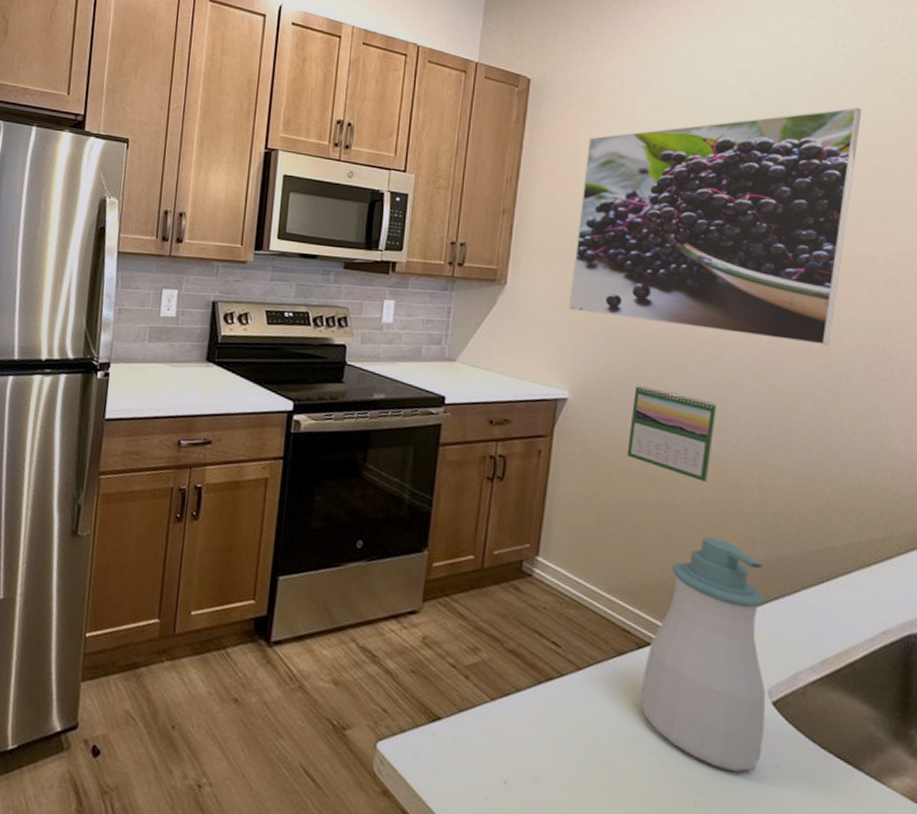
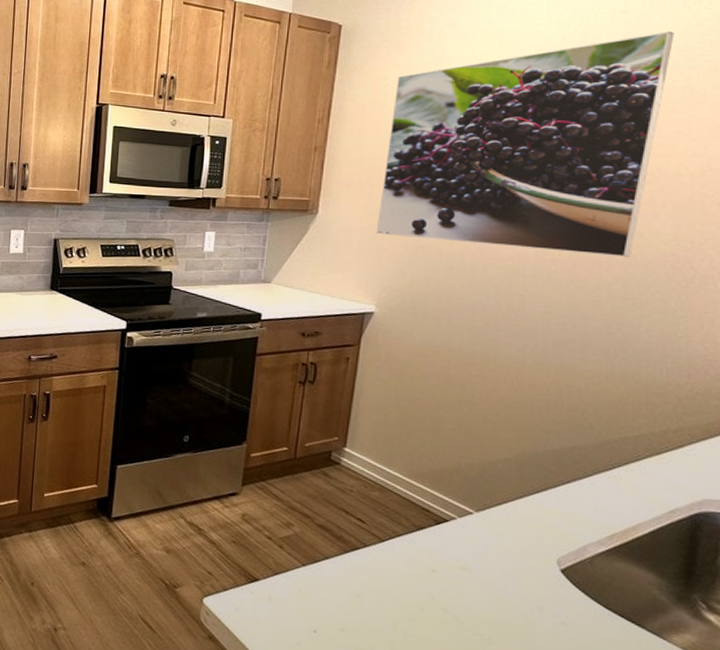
calendar: present [627,384,717,482] -> none [429,298,516,382]
soap bottle: present [640,536,766,772] -> none [437,429,557,627]

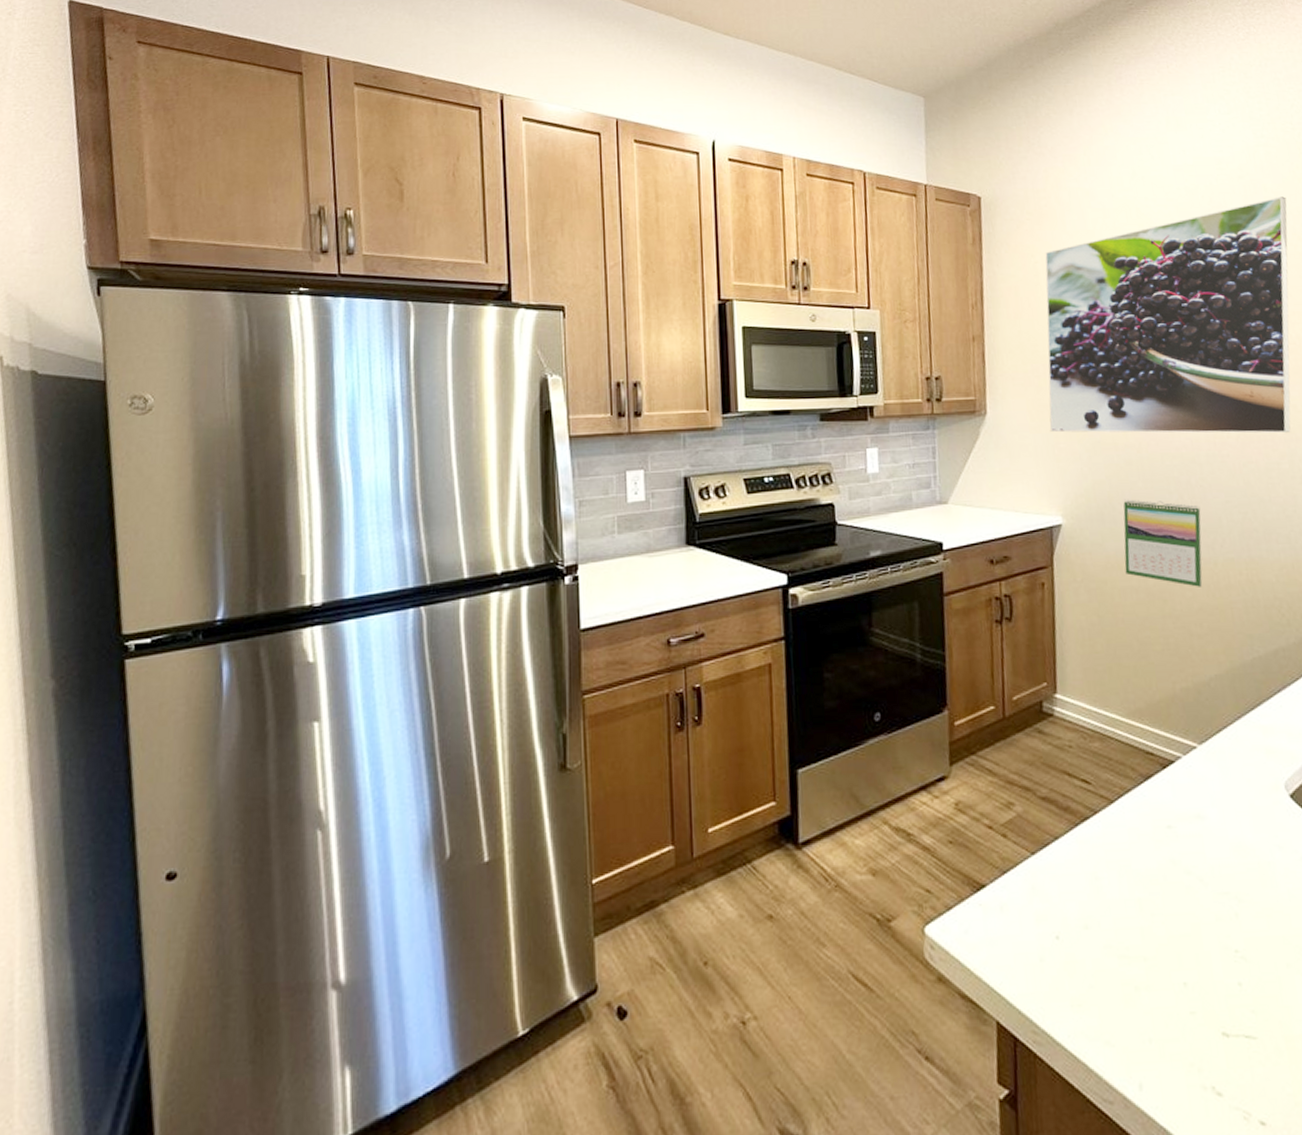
calendar: none [429,298,516,382] -> present [1123,499,1203,587]

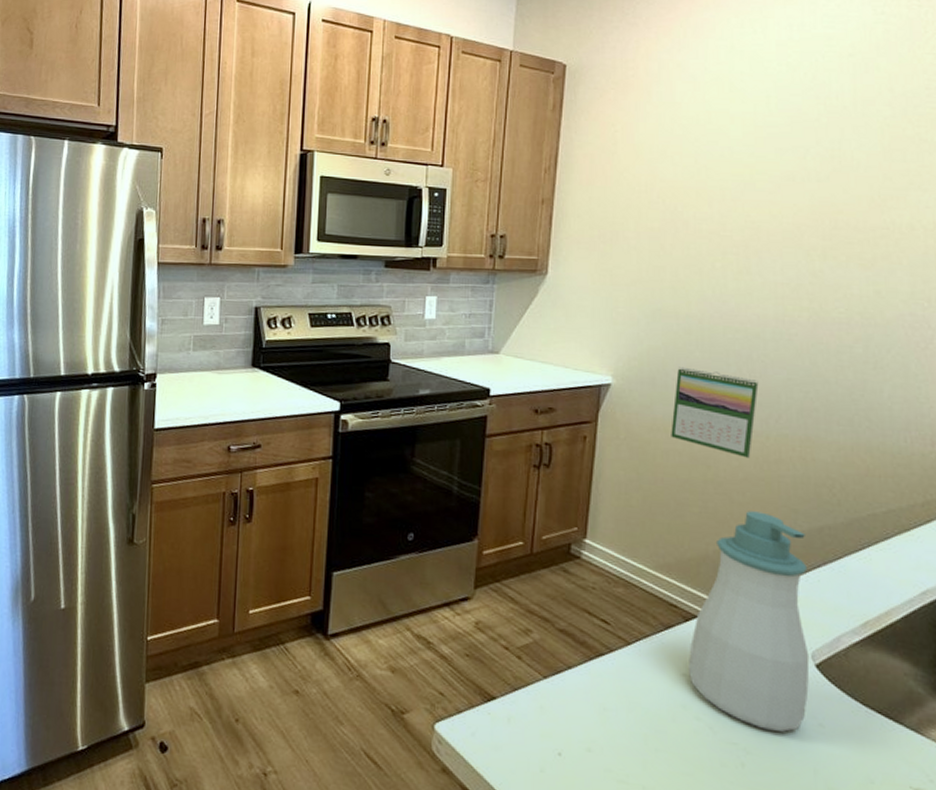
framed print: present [1045,196,1291,434] -> none [610,77,901,318]
soap bottle: none [1171,642,1288,873] -> present [687,511,810,732]

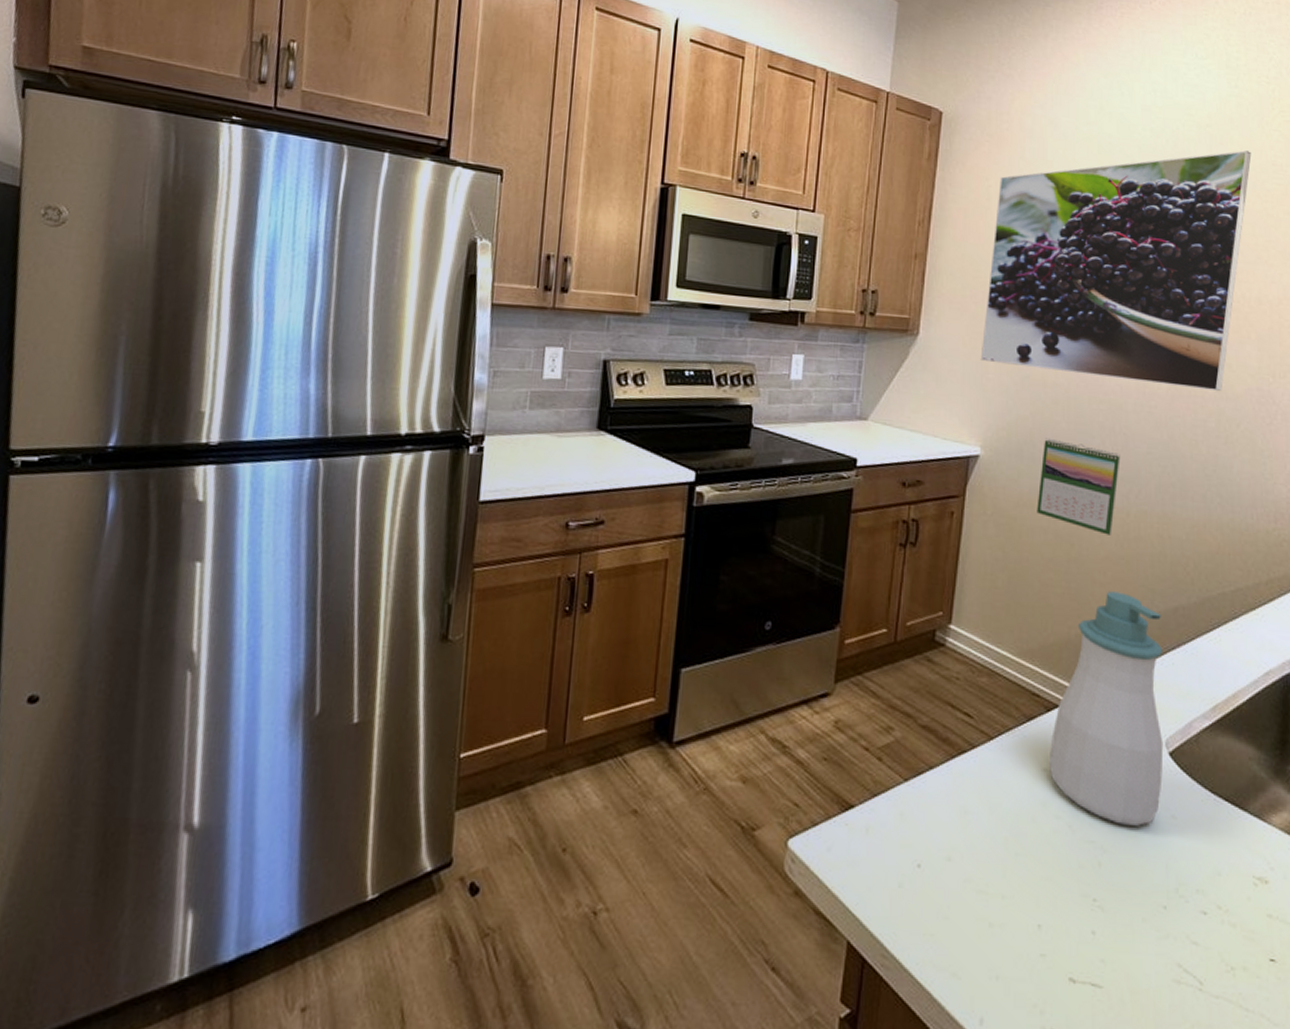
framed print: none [610,77,901,318] -> present [980,150,1252,392]

